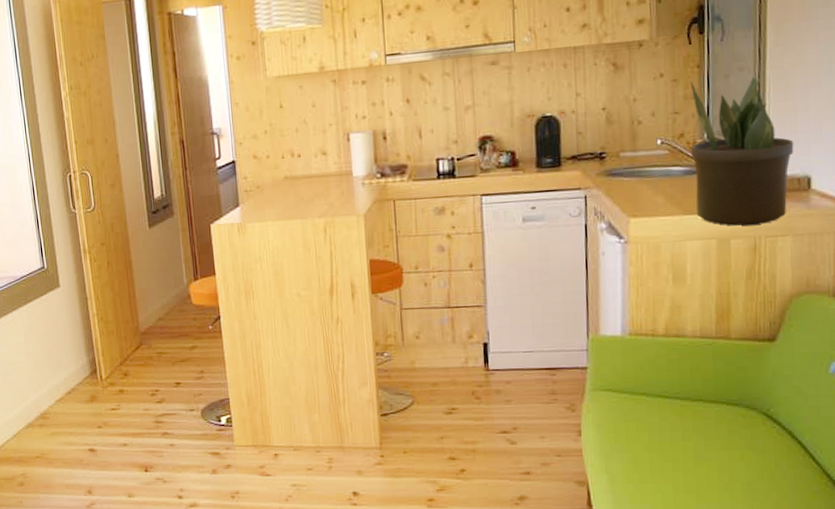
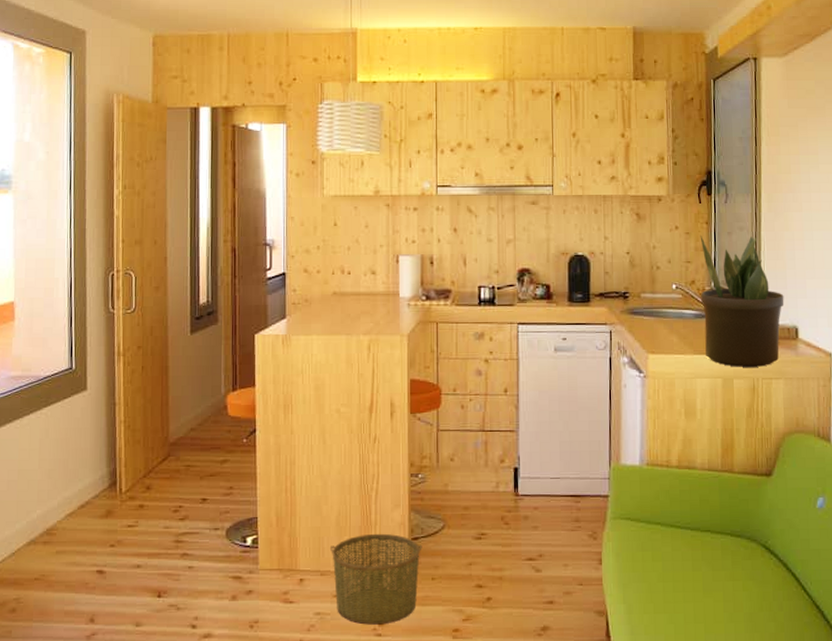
basket: none [301,410,392,495] -> present [330,533,423,625]

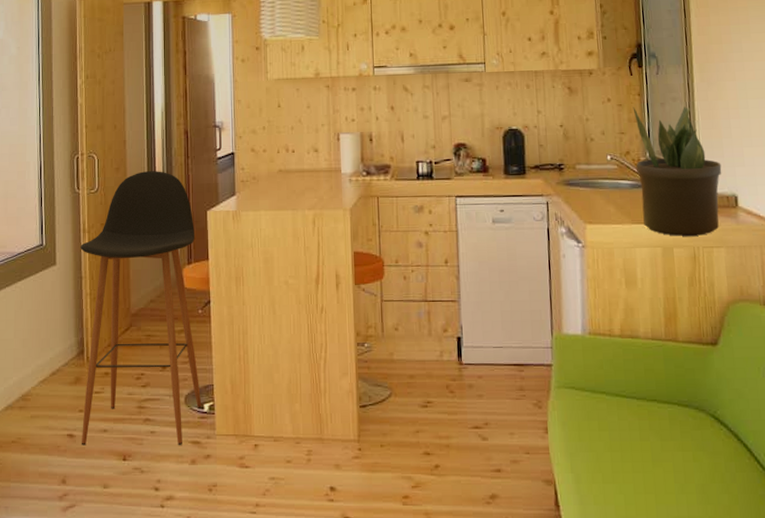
bar stool: none [111,291,245,582] -> present [80,171,202,446]
basket: present [330,533,423,625] -> none [283,401,371,490]

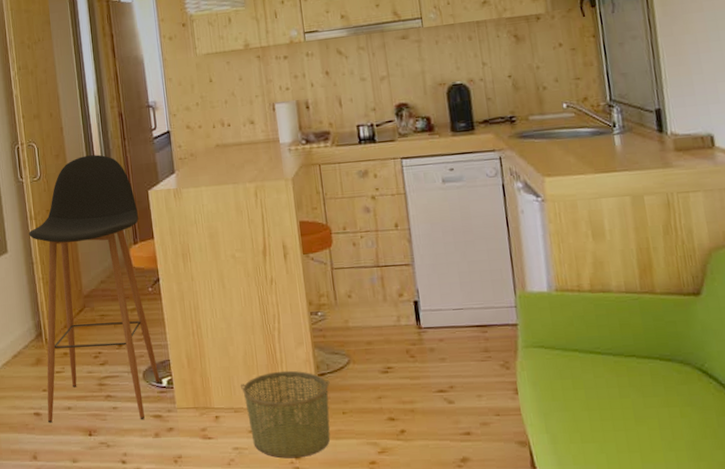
basket: none [283,401,371,490] -> present [241,370,330,459]
planter: present [632,106,722,236] -> none [587,44,694,183]

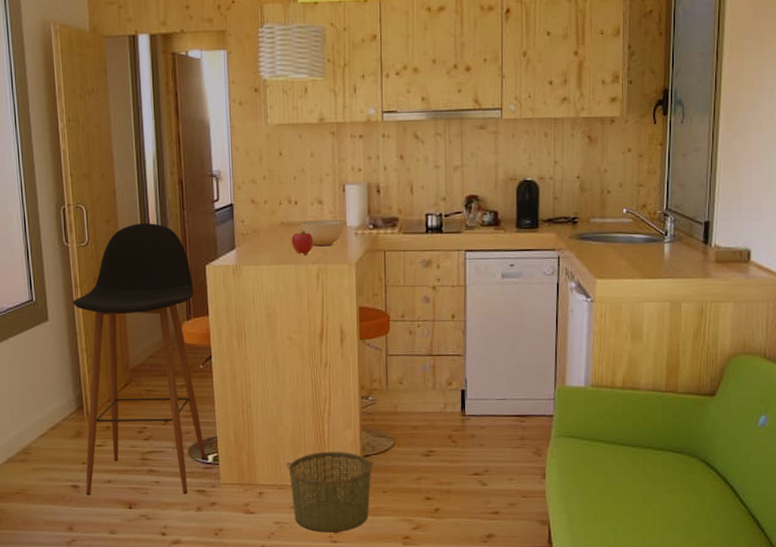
fruit: none [227,150,249,174] -> present [291,230,313,255]
bowl: none [235,138,277,165] -> present [301,219,344,247]

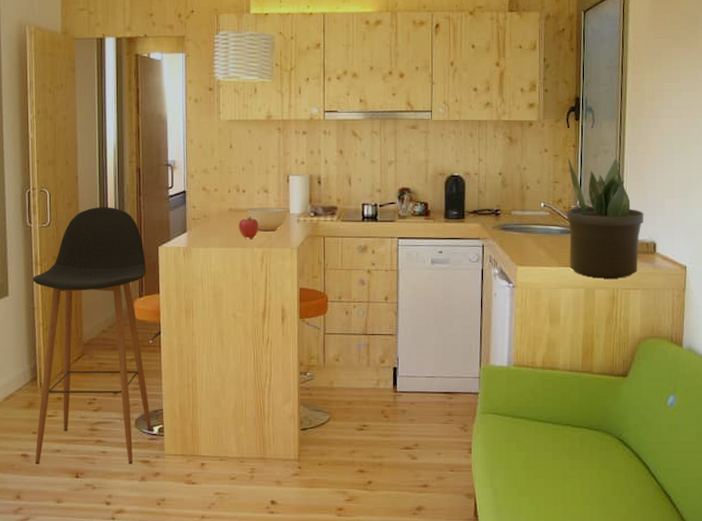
basket: present [287,451,374,533] -> none [228,424,311,504]
planter: none [652,157,738,291] -> present [567,157,644,279]

